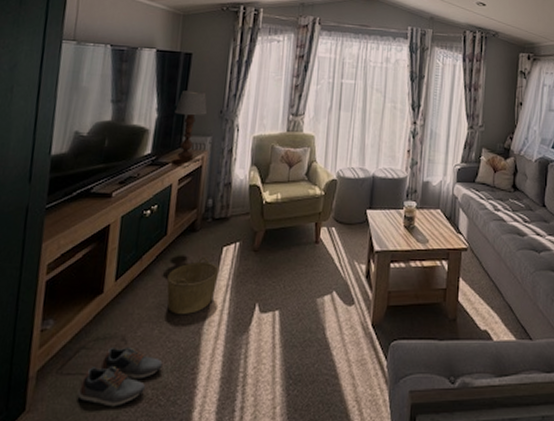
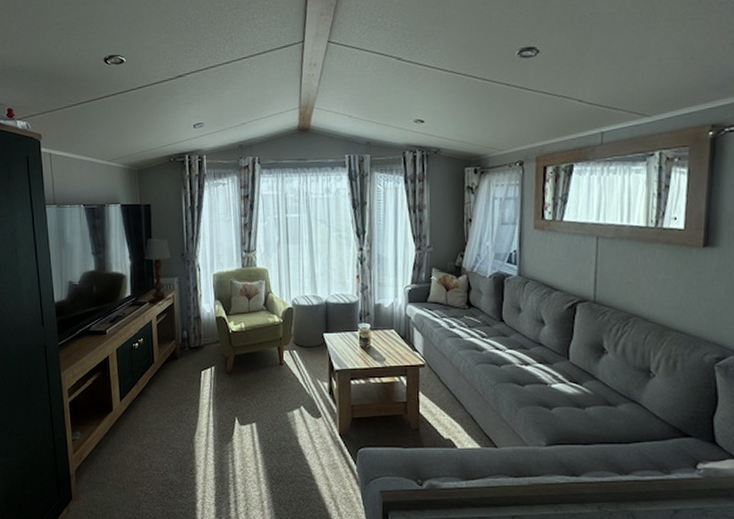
shoe: present [77,346,163,407] -> none [107,452,167,498]
basket: present [167,257,219,315] -> none [160,380,201,428]

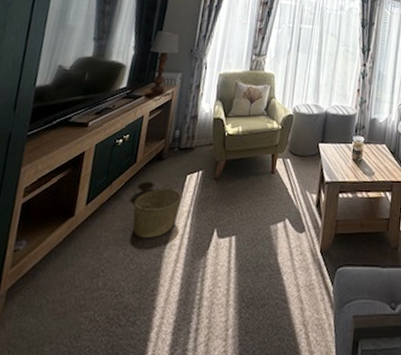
basket: none [160,380,201,428] -> present [132,184,182,239]

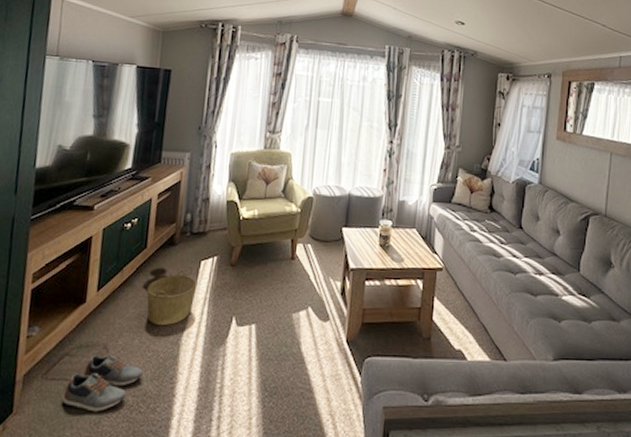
shoe: none [43,267,125,326] -> present [61,354,143,412]
table lamp: present [149,31,180,92] -> none [154,106,186,173]

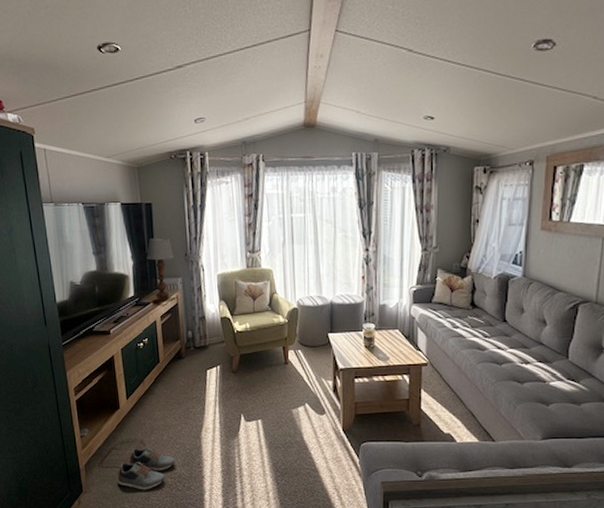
basket: present [146,270,197,326] -> none [166,378,207,424]
table lamp: none [154,106,186,173] -> present [146,237,174,298]

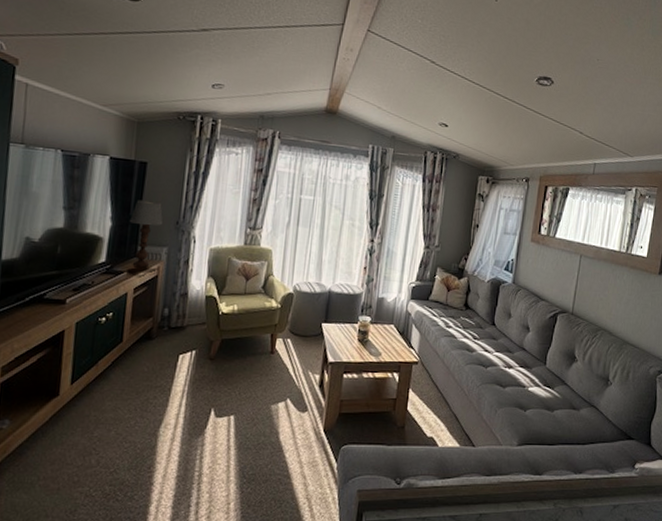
shoe: present [117,447,175,490] -> none [35,446,120,501]

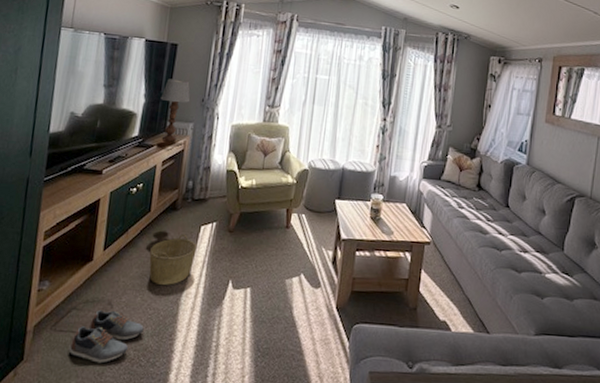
shoe: none [35,446,120,501] -> present [68,309,144,364]
basket: none [123,363,175,418] -> present [149,234,197,286]

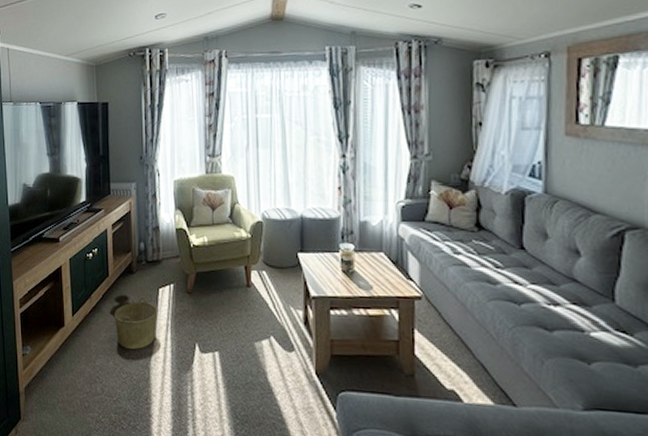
shoe: present [68,309,144,364] -> none [57,373,120,425]
table lamp: present [160,79,191,142] -> none [100,139,129,204]

